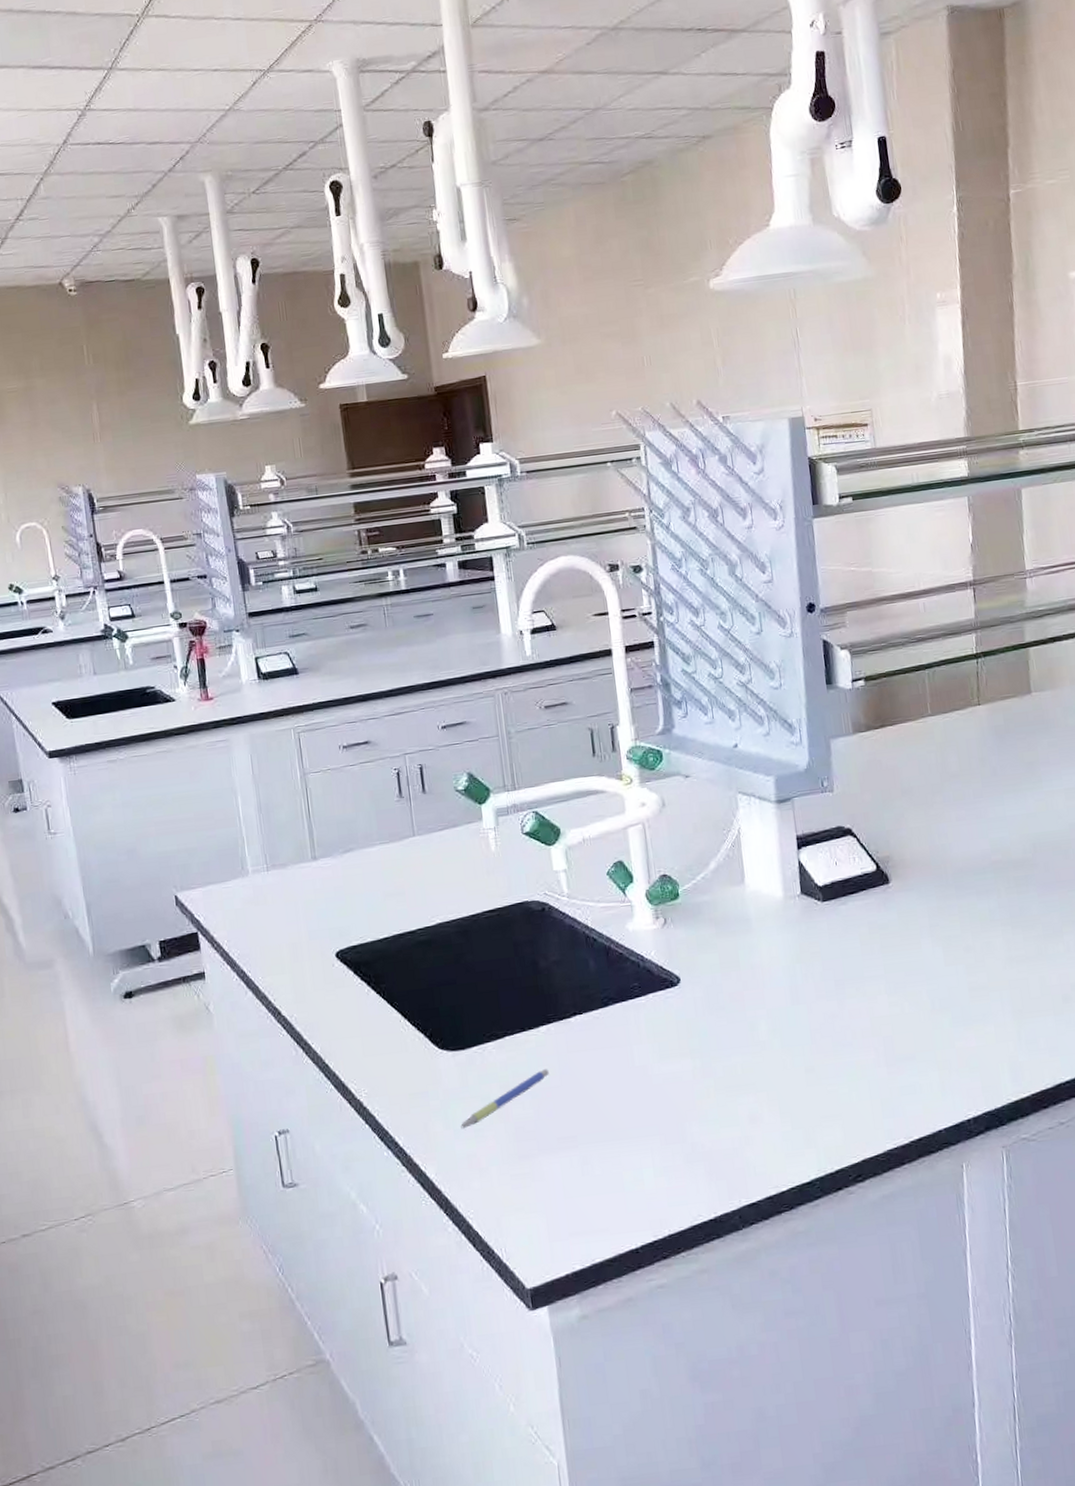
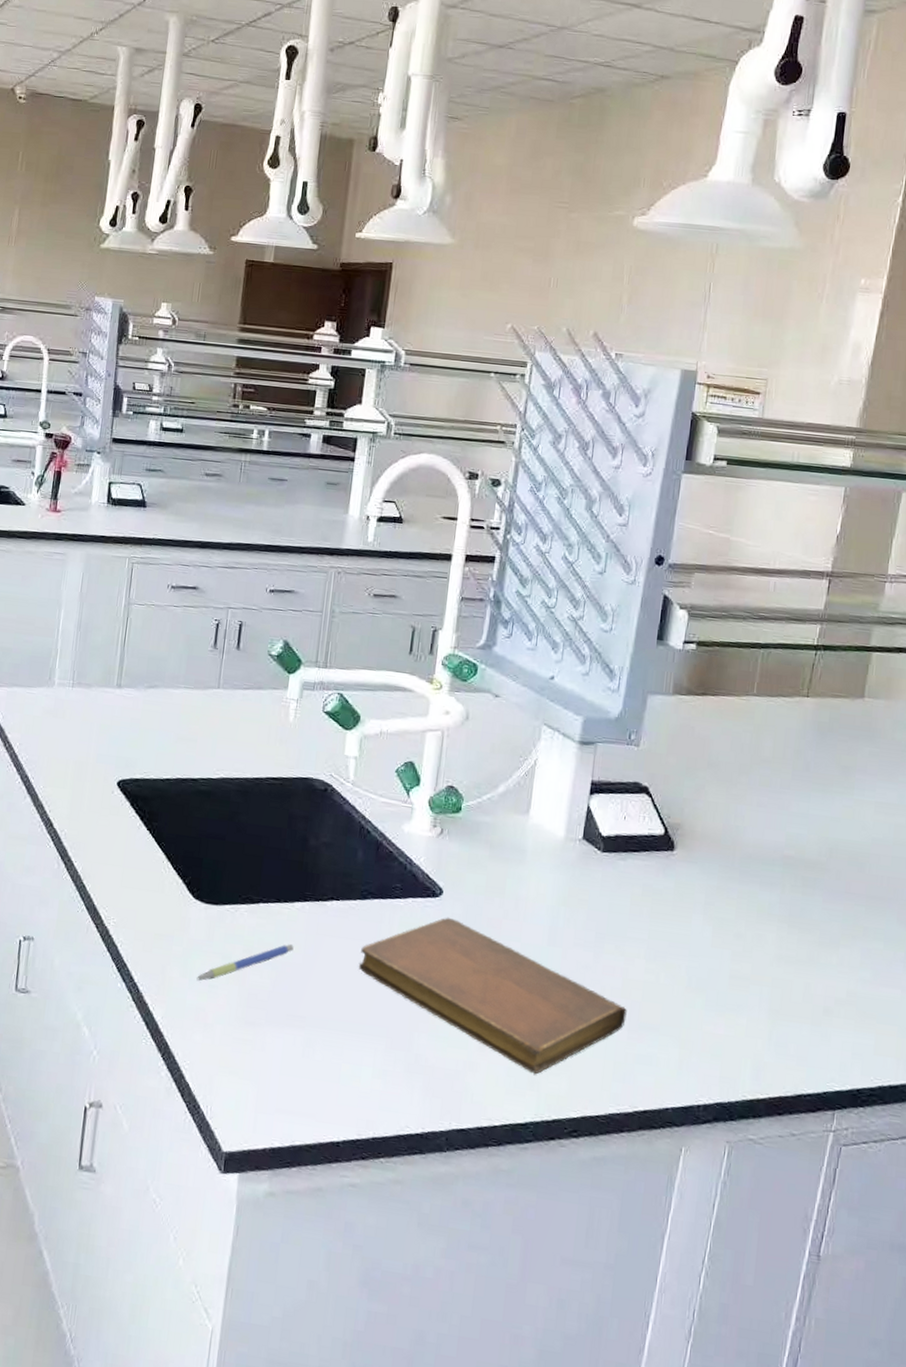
notebook: none [614,1002,883,1132] -> present [359,917,627,1075]

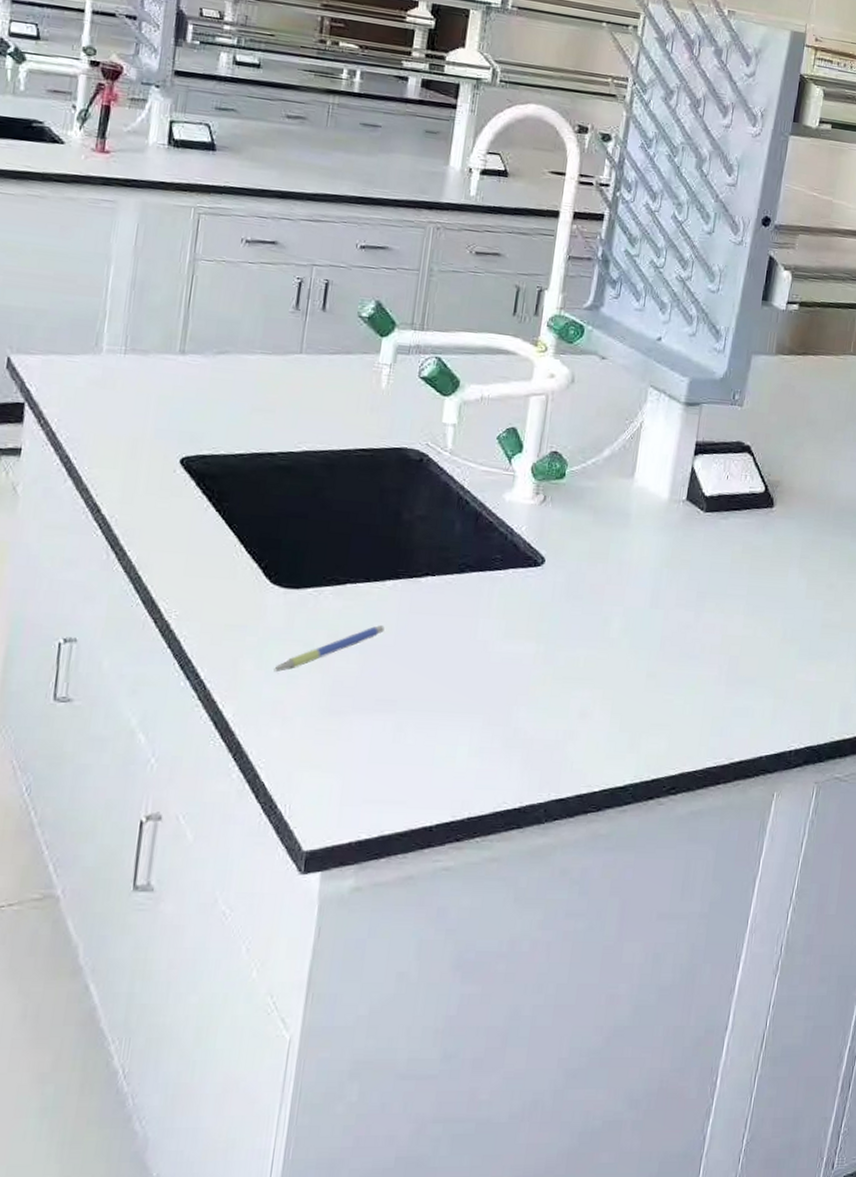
notebook: present [359,917,627,1075] -> none [455,586,726,737]

